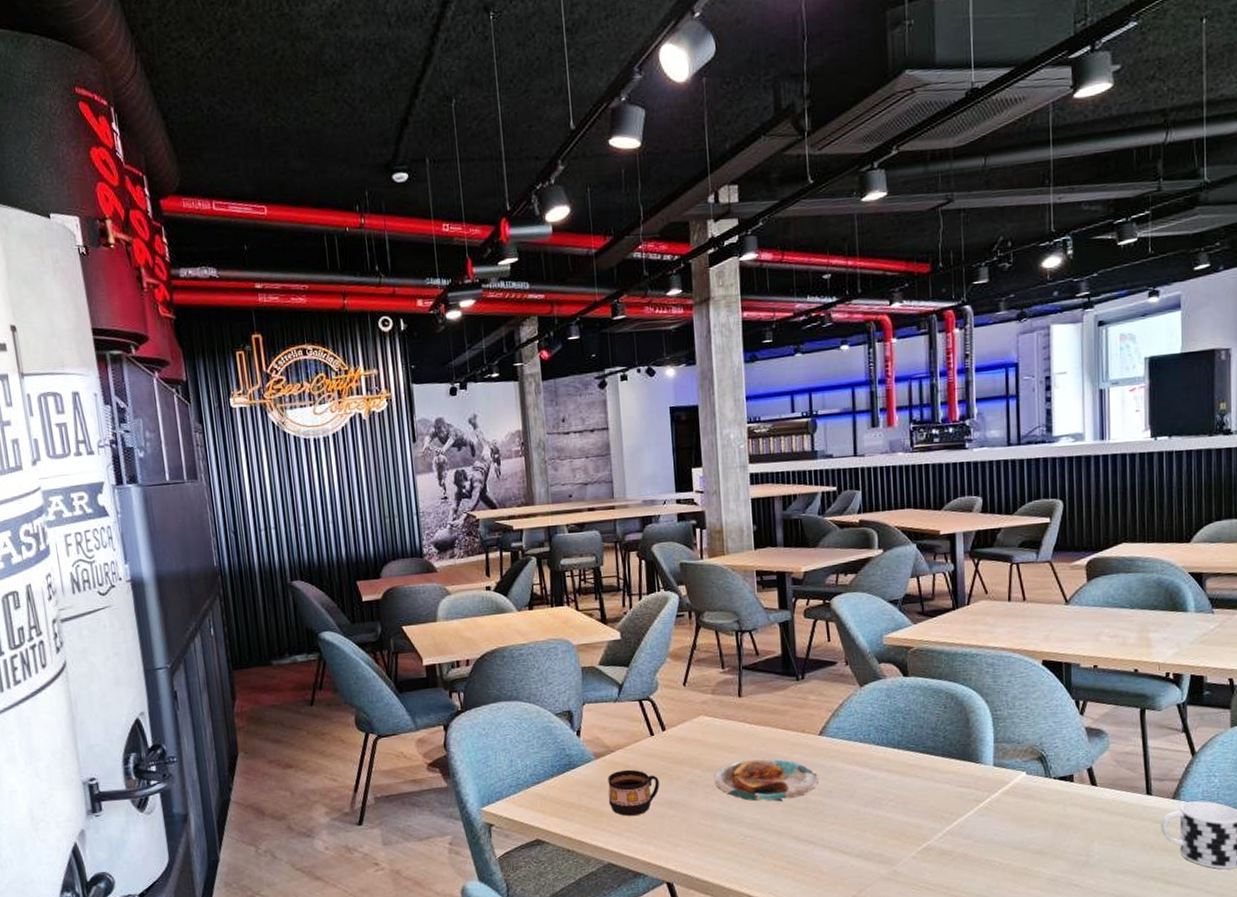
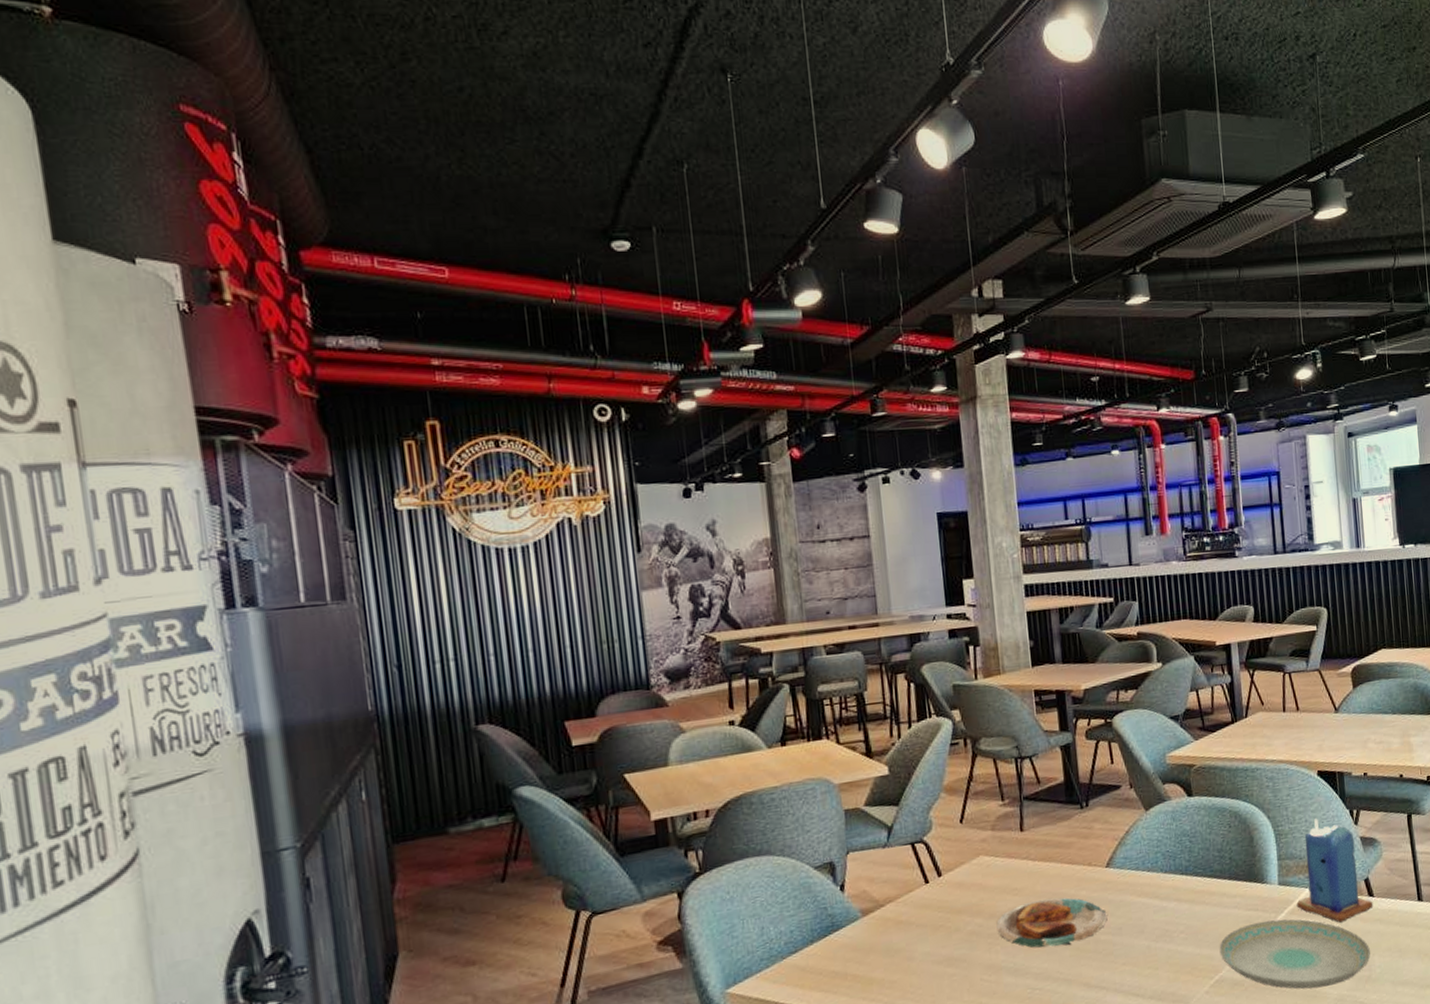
cup: present [608,769,659,816] -> none [877,925,937,981]
plate: none [928,798,1089,866] -> present [1219,919,1370,989]
candle: none [1011,706,1096,808] -> present [1296,818,1374,923]

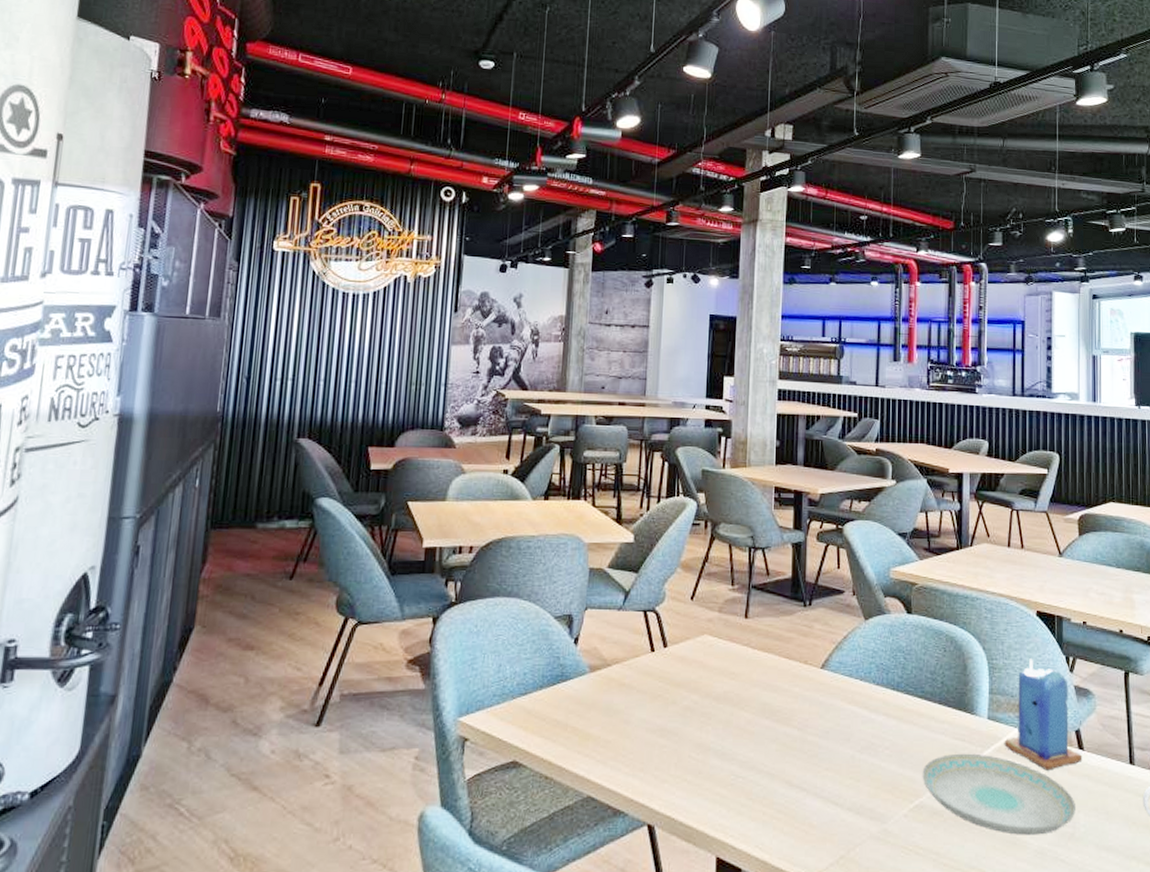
plate: present [996,897,1109,948] -> none [710,688,818,740]

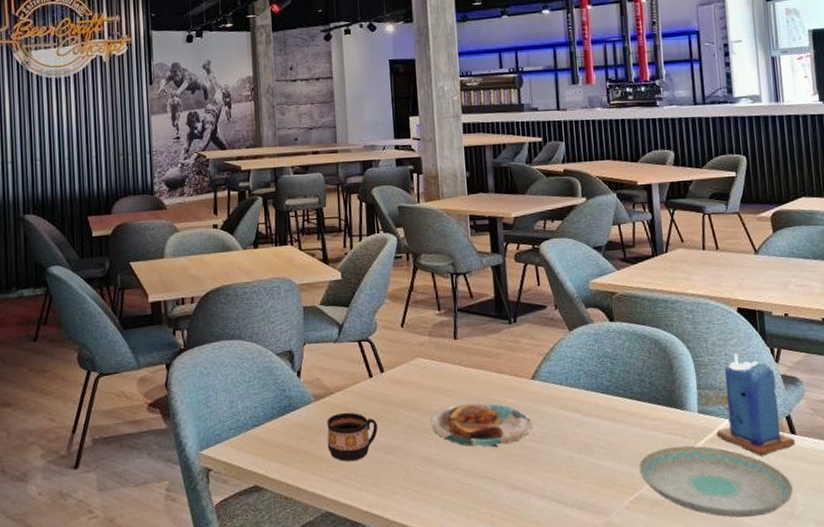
cup: none [597,687,654,742] -> present [327,412,378,461]
plate: none [710,688,818,740] -> present [431,402,533,448]

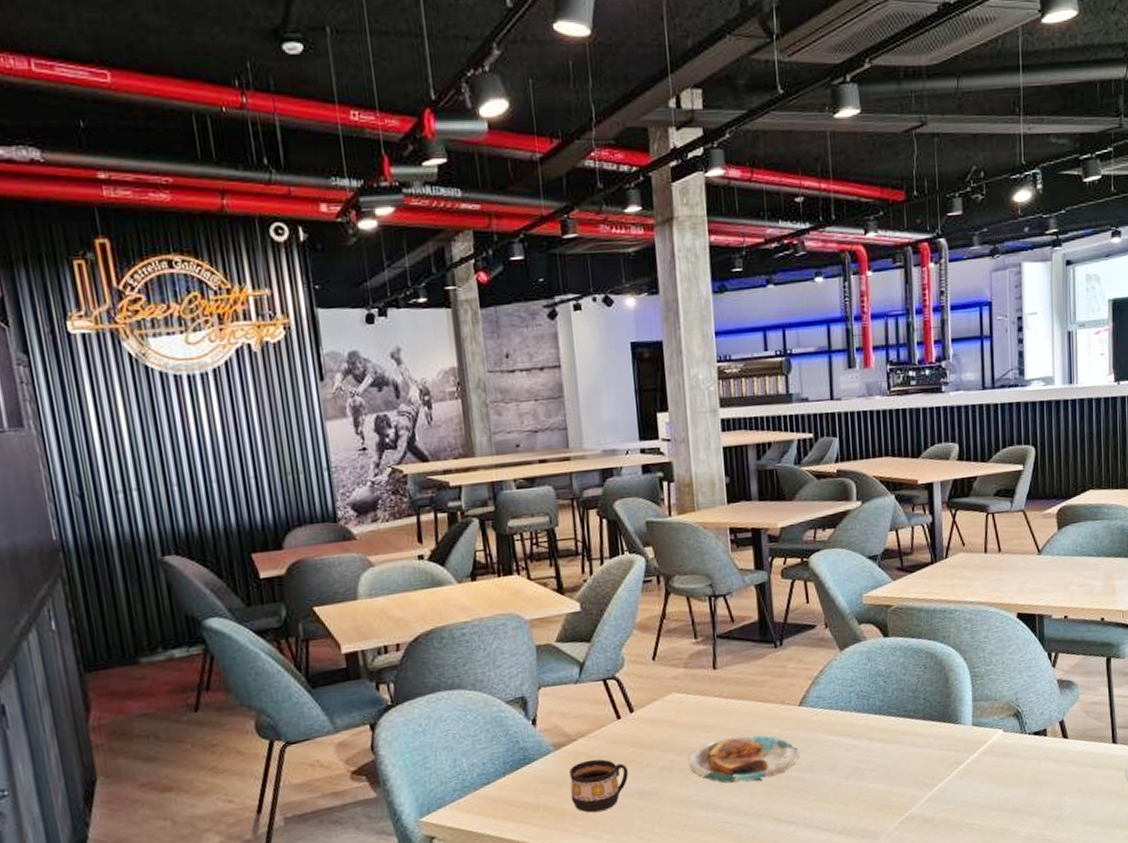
plate: present [639,445,793,518] -> none [910,759,1061,827]
candle: present [716,353,796,456] -> none [989,661,1067,764]

